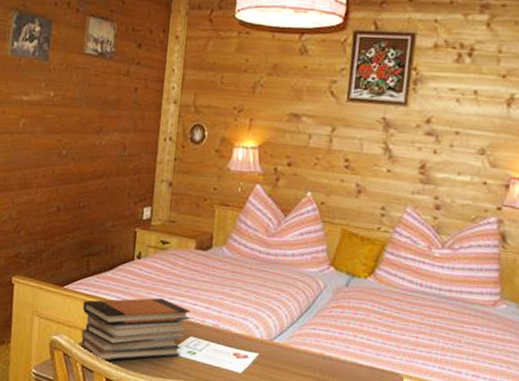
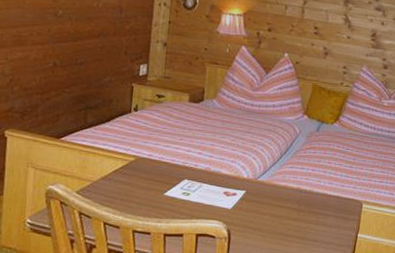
book stack: present [81,297,191,361] -> none [79,146,185,206]

